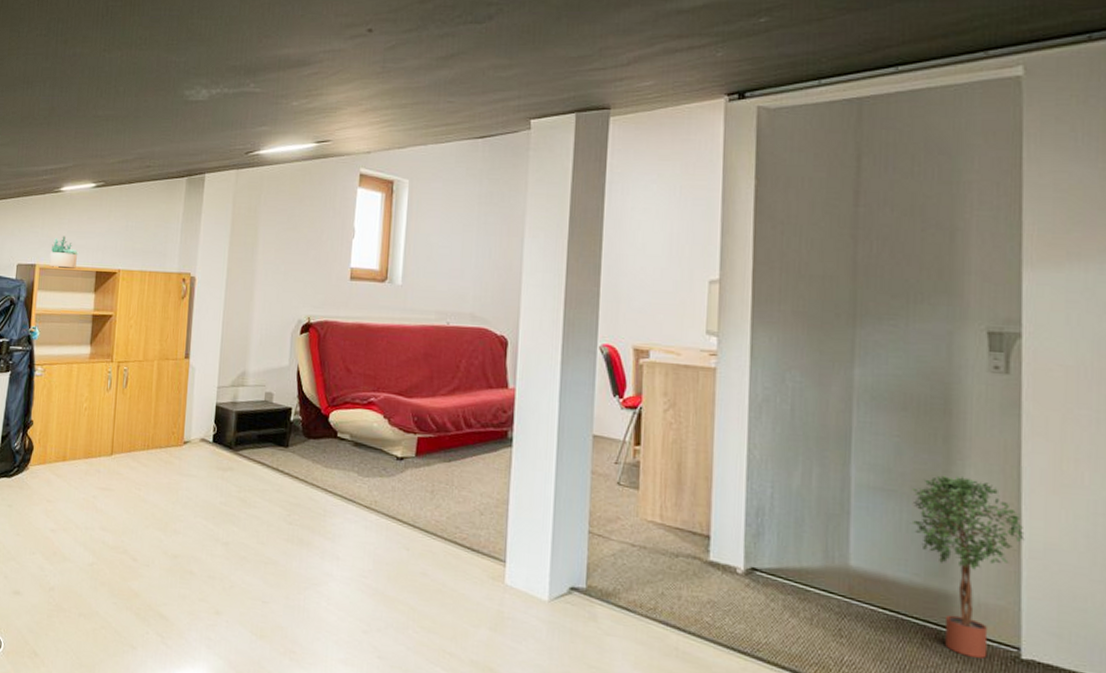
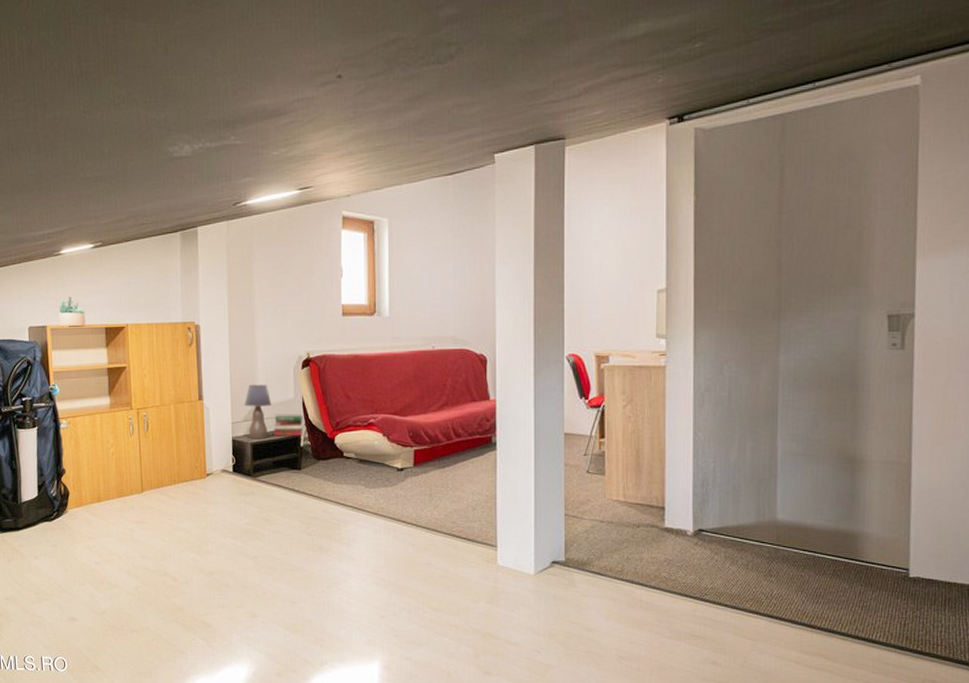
table lamp: none [233,346,264,409] -> present [243,384,272,440]
books: none [261,381,296,410] -> present [273,414,303,437]
potted tree: present [911,475,1025,659] -> none [826,437,914,580]

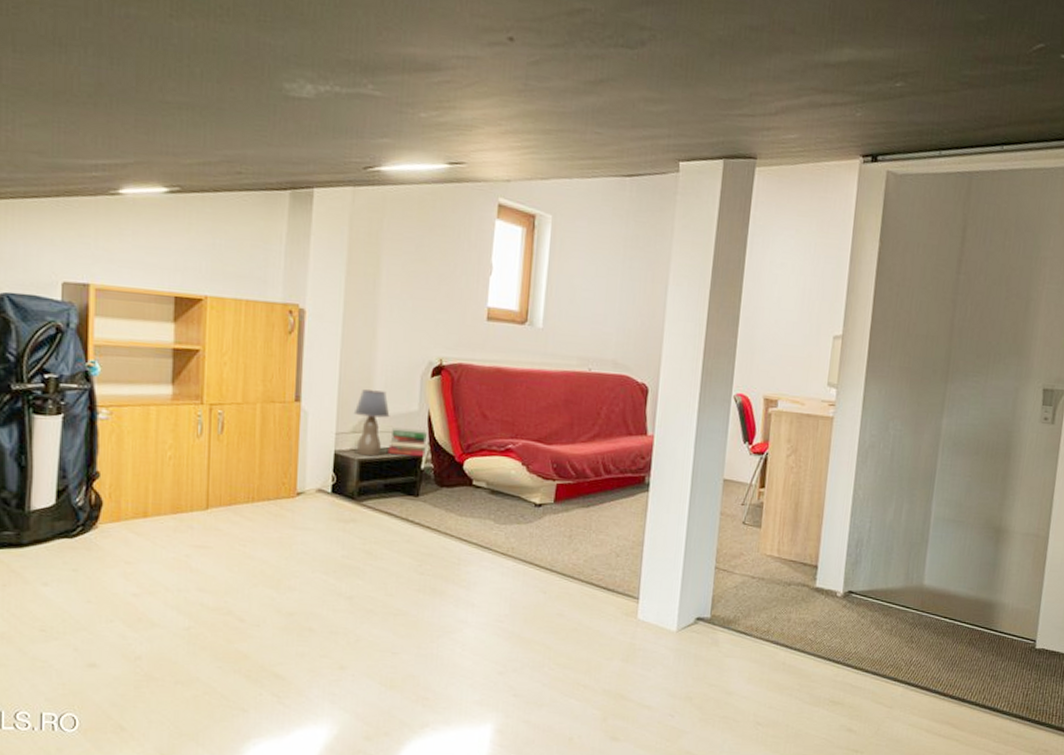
succulent plant: present [59,297,87,327] -> none [109,250,151,292]

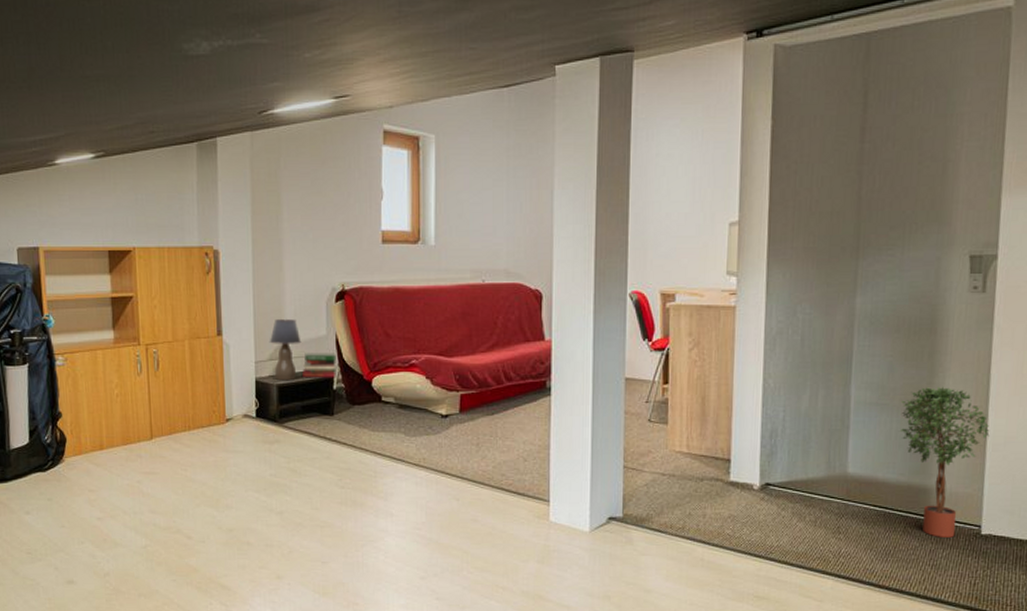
potted tree: none [972,508,1050,650] -> present [899,386,990,538]

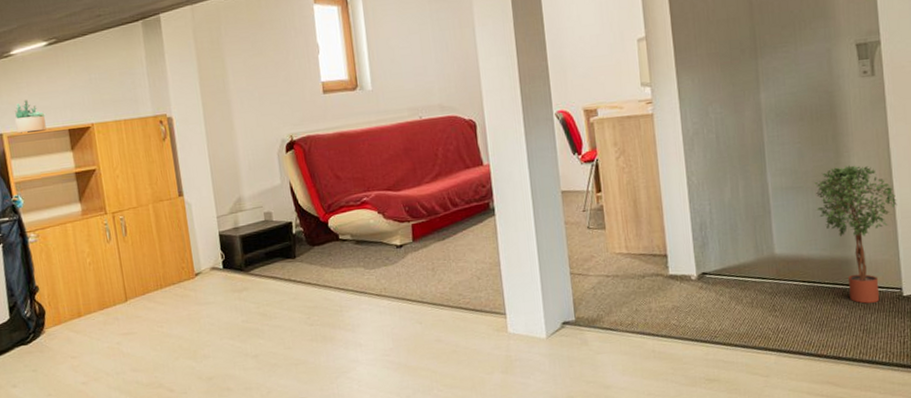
succulent plant: none [53,214,87,249] -> present [15,100,47,134]
table lamp: present [269,318,301,381] -> none [228,173,258,232]
books: present [302,352,336,378] -> none [262,199,295,227]

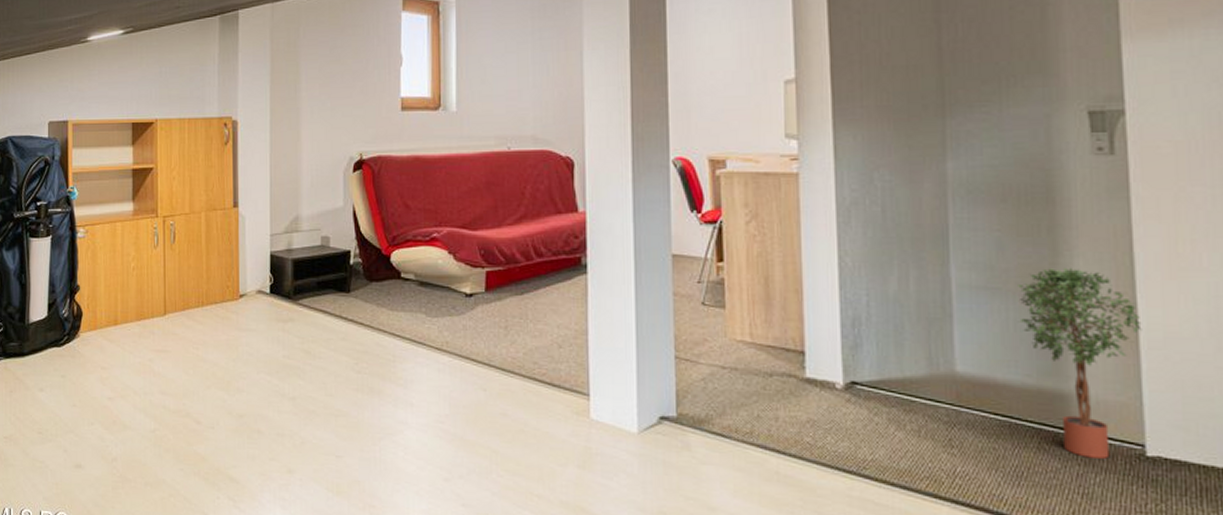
succulent plant: present [15,100,47,134] -> none [82,88,113,122]

